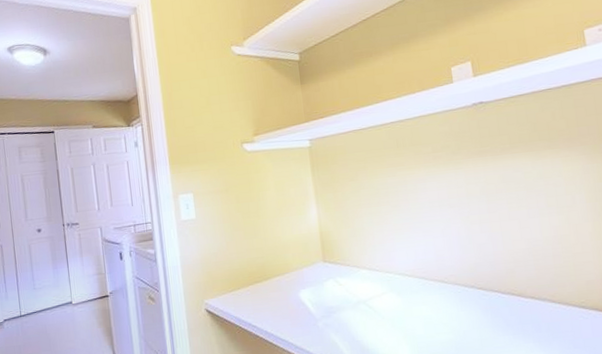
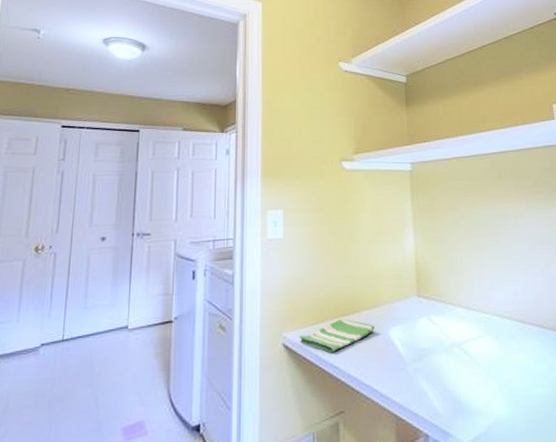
dish towel: none [219,285,286,314] -> present [299,318,375,352]

